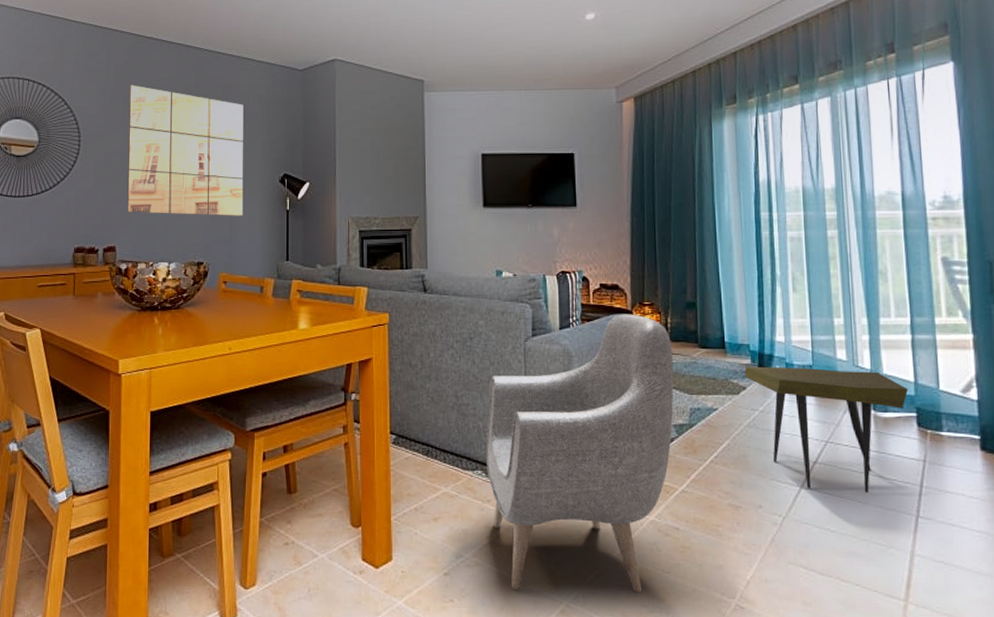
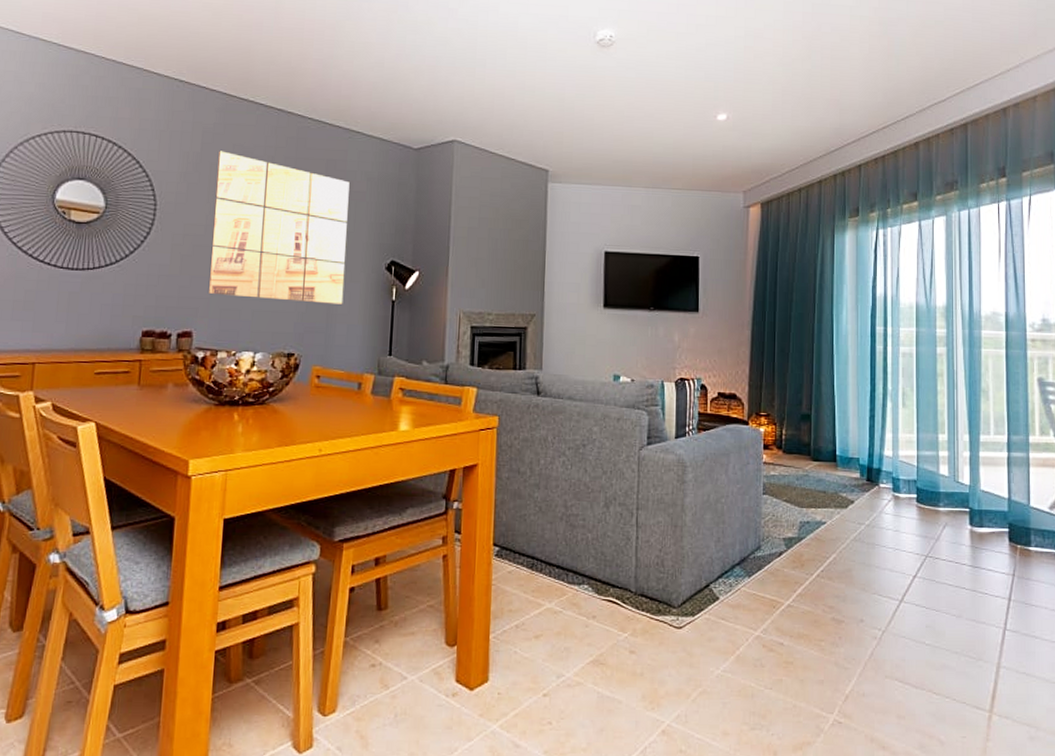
armchair: present [485,314,674,593] -> none [593,424,786,710]
side table: present [744,366,908,494] -> none [853,480,1002,607]

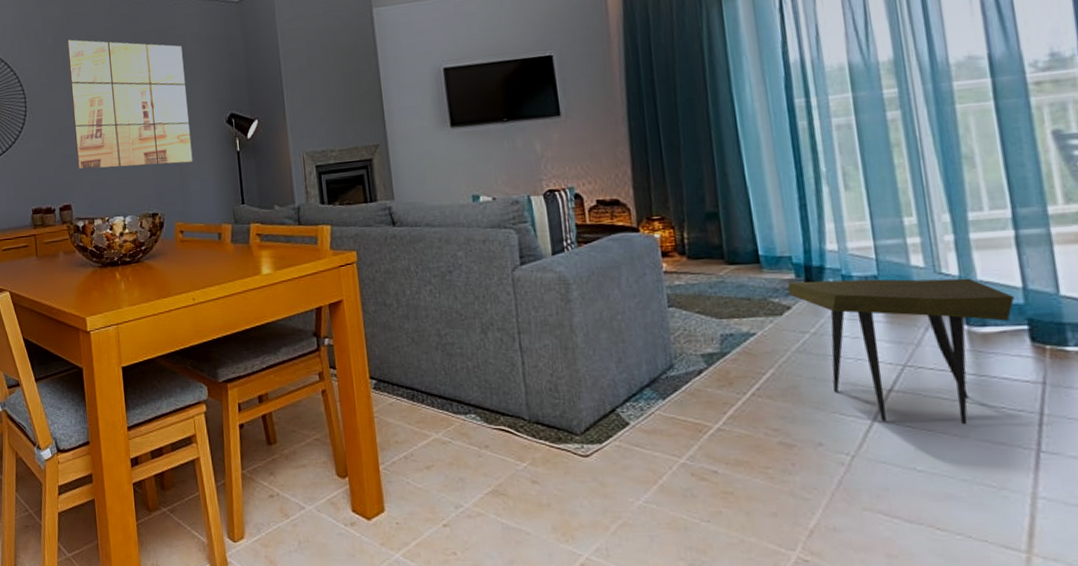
side table: none [853,480,1002,607] -> present [787,278,1014,425]

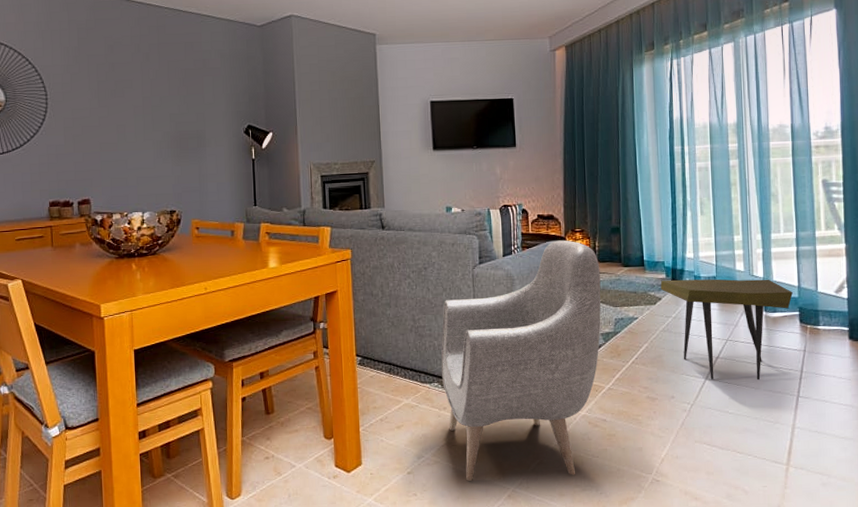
wall art: present [67,39,193,170] -> none [93,43,211,167]
armchair: none [476,231,700,544] -> present [441,240,601,481]

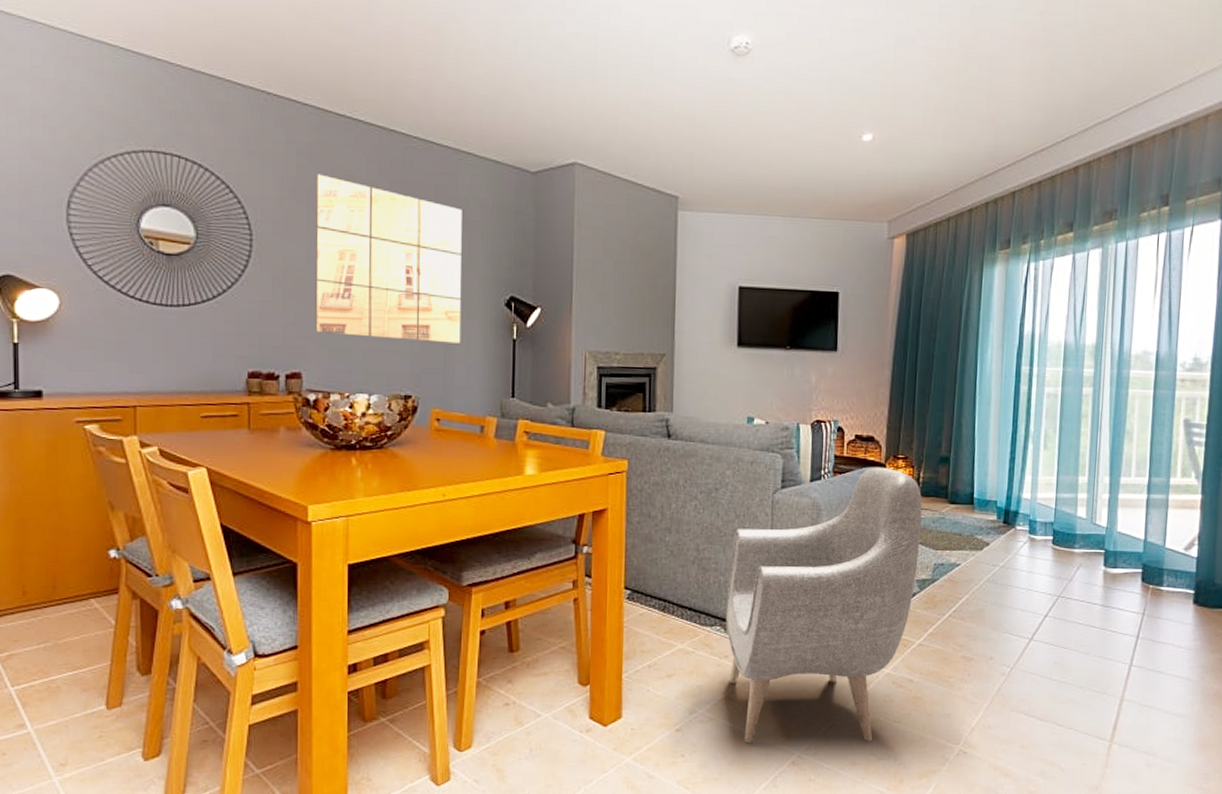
wall art: none [93,43,211,167] -> present [315,174,462,343]
side table: present [660,279,793,381] -> none [989,522,1137,645]

